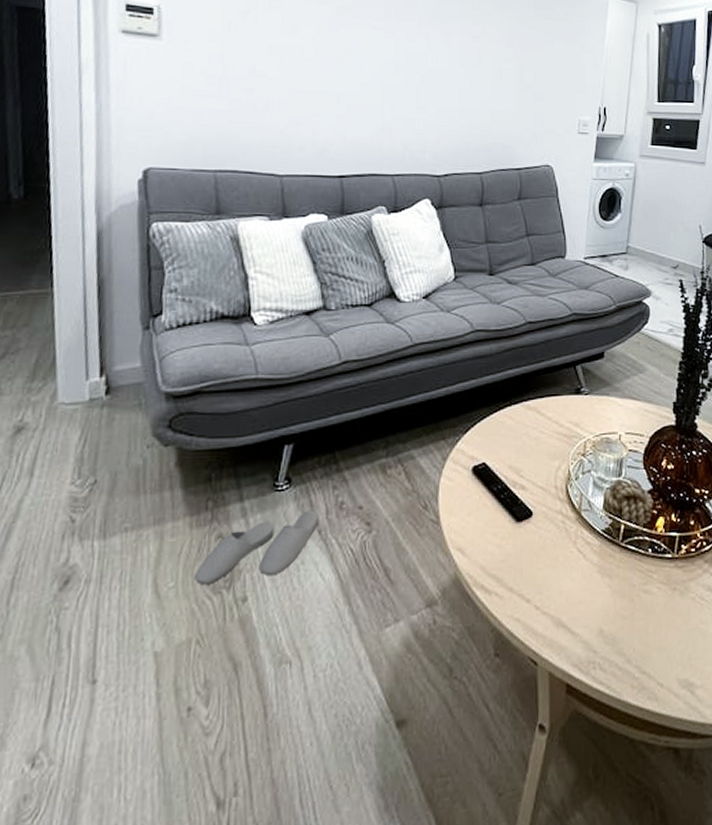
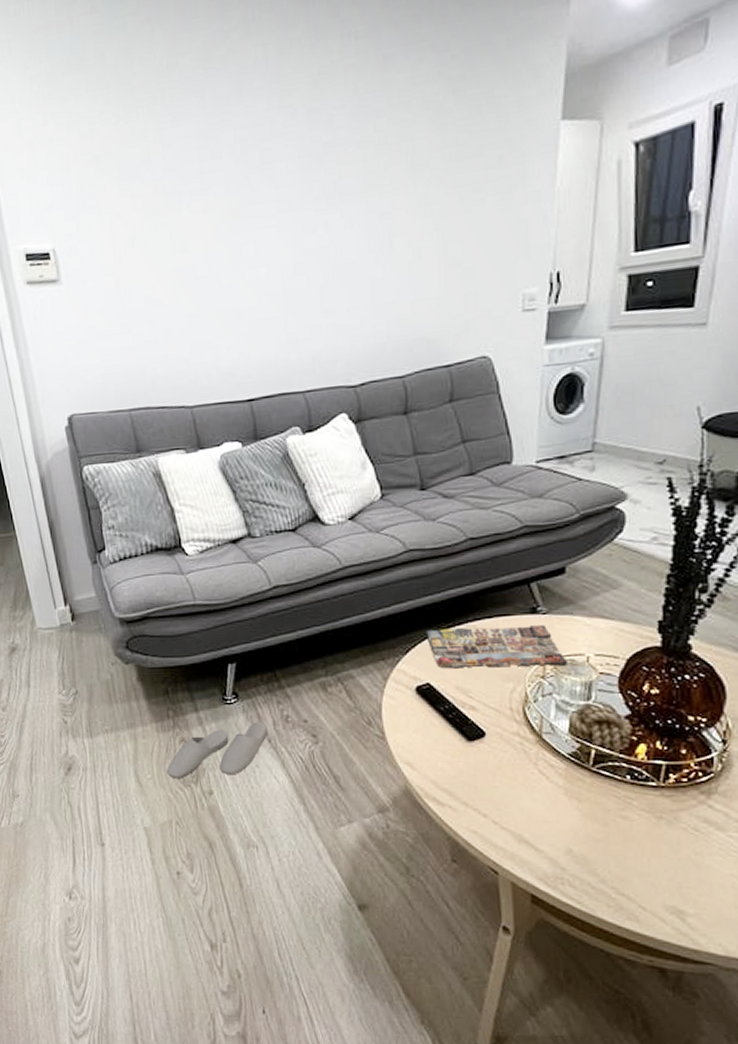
magazine: none [485,405,603,448] -> present [426,625,567,669]

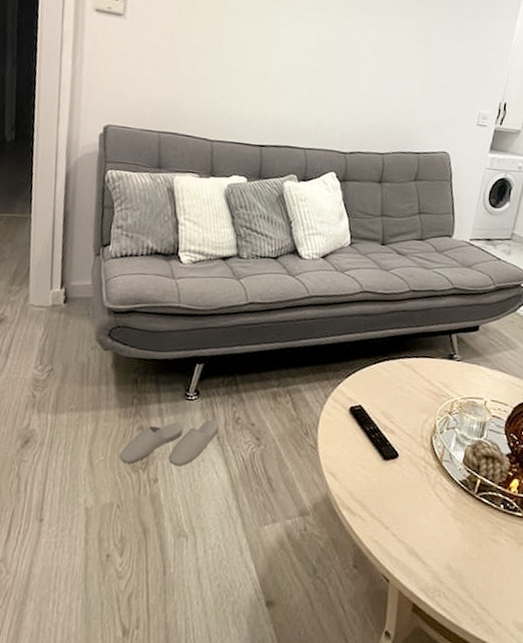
magazine: present [426,625,567,669] -> none [365,360,470,406]

